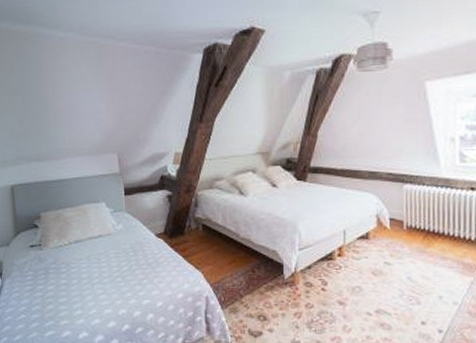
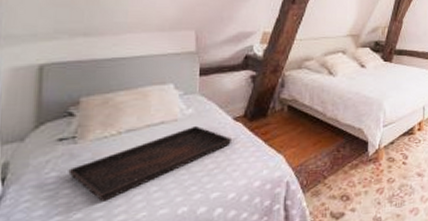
serving tray: none [39,240,155,298] -> present [68,125,231,202]

